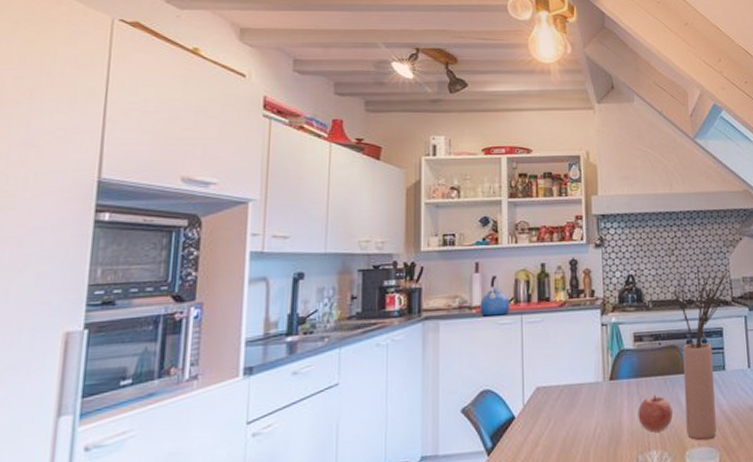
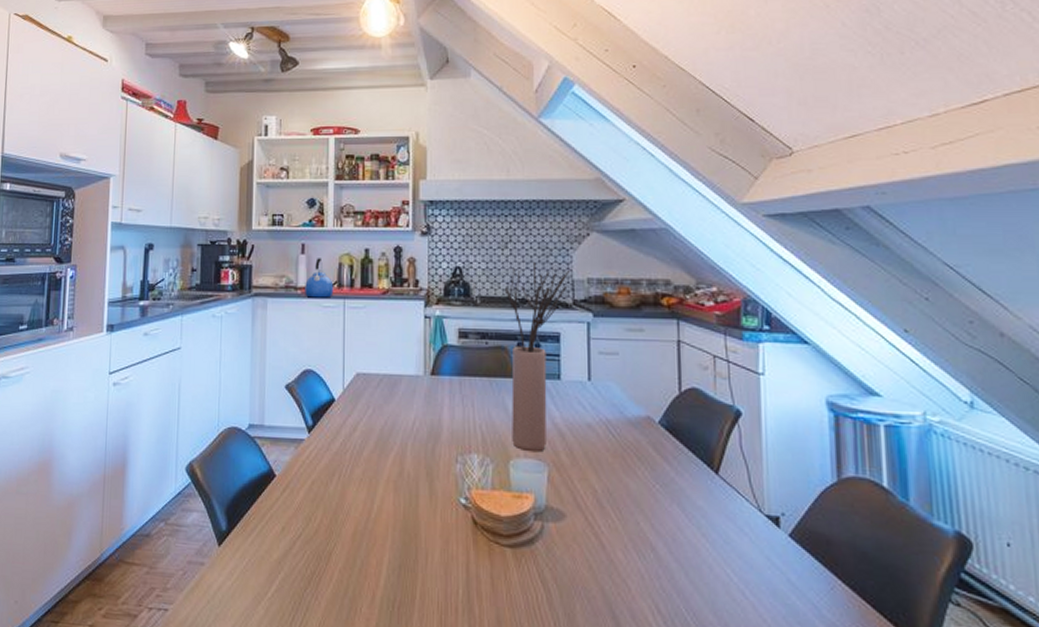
fruit: present [637,394,673,432] -> none [459,395,497,435]

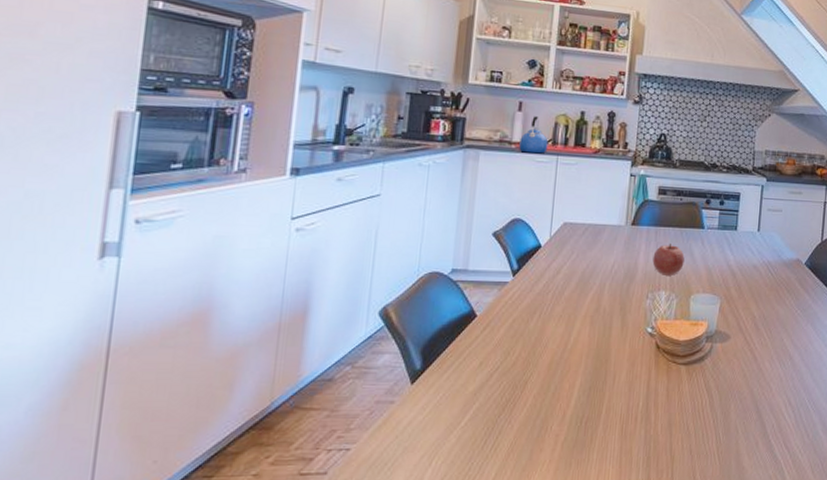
fruit: none [459,395,497,435] -> present [652,242,685,276]
vase: present [504,261,569,453] -> none [694,134,752,289]

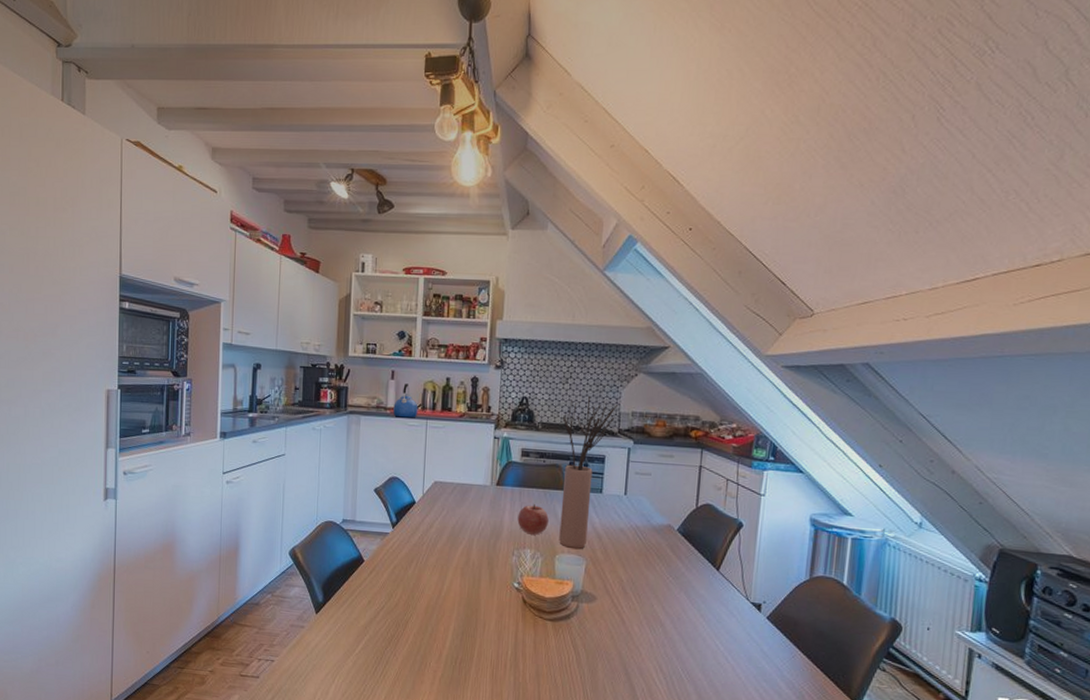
vase: none [694,134,752,289] -> present [559,395,618,550]

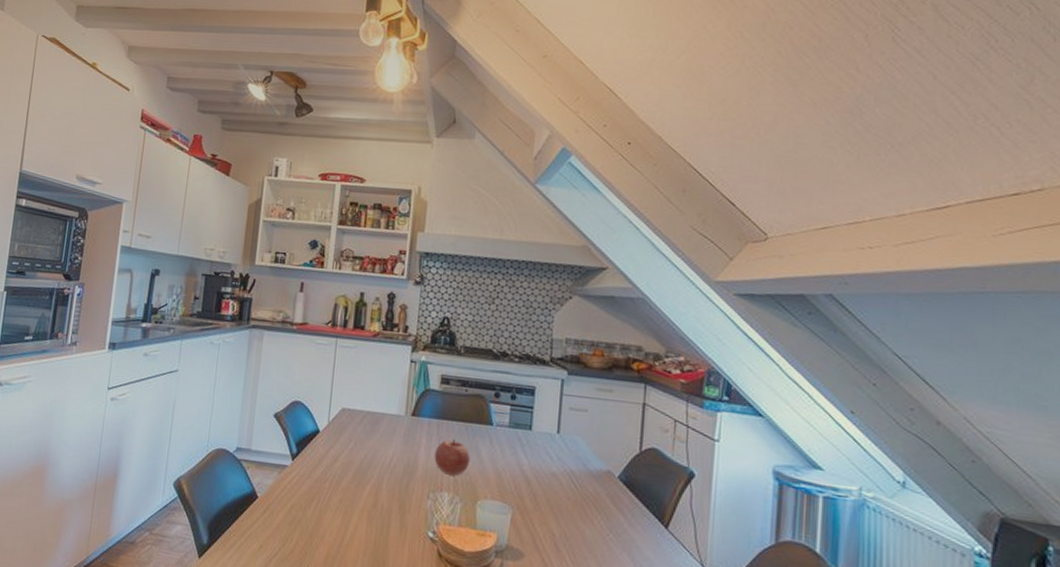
kettle: present [393,383,418,418] -> none [300,297,328,336]
vase: present [559,395,618,550] -> none [481,318,550,496]

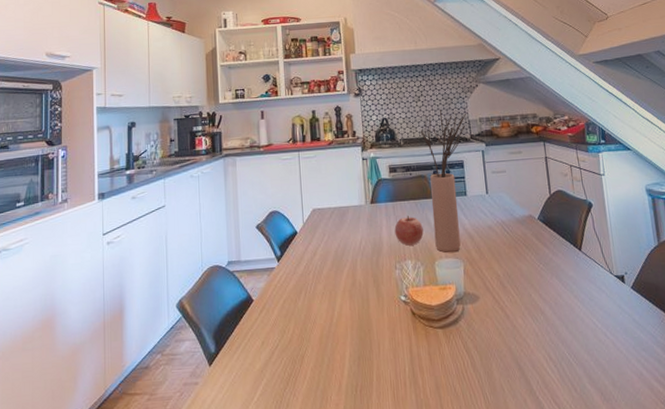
vase: none [481,318,550,496] -> present [420,109,466,254]

